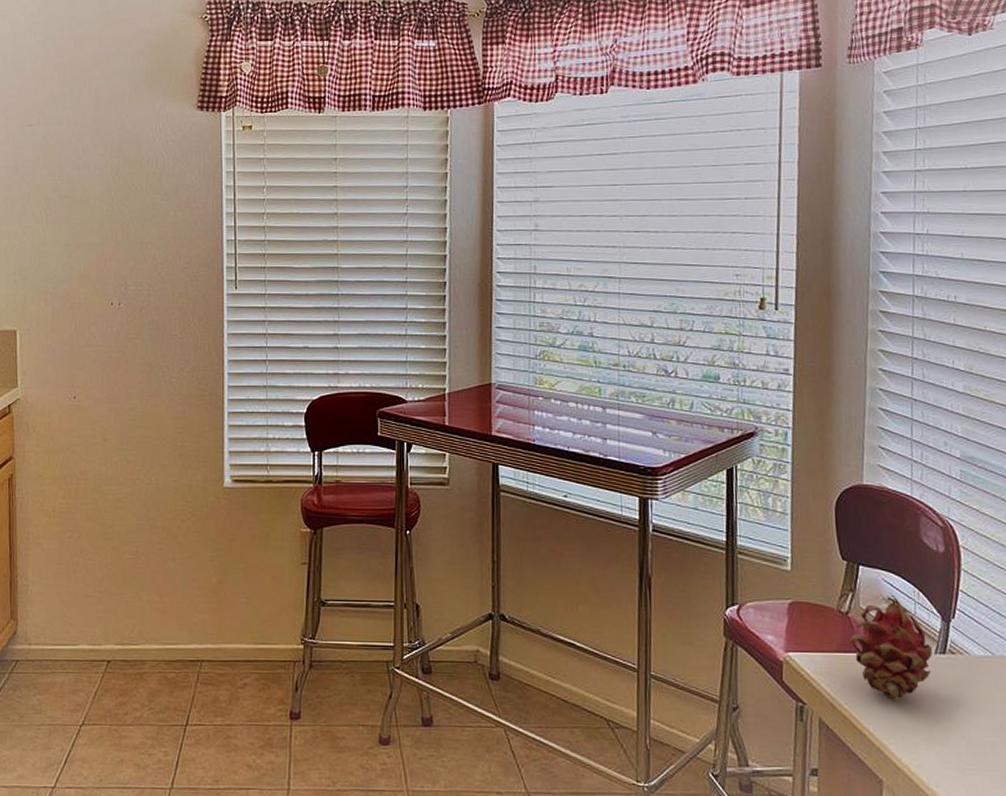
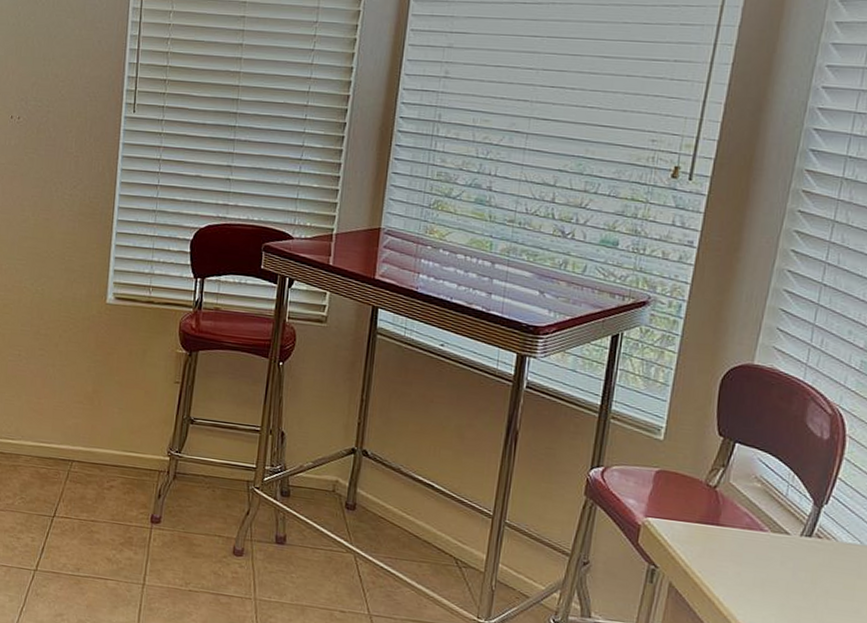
fruit: present [850,593,932,700] -> none [713,472,798,574]

